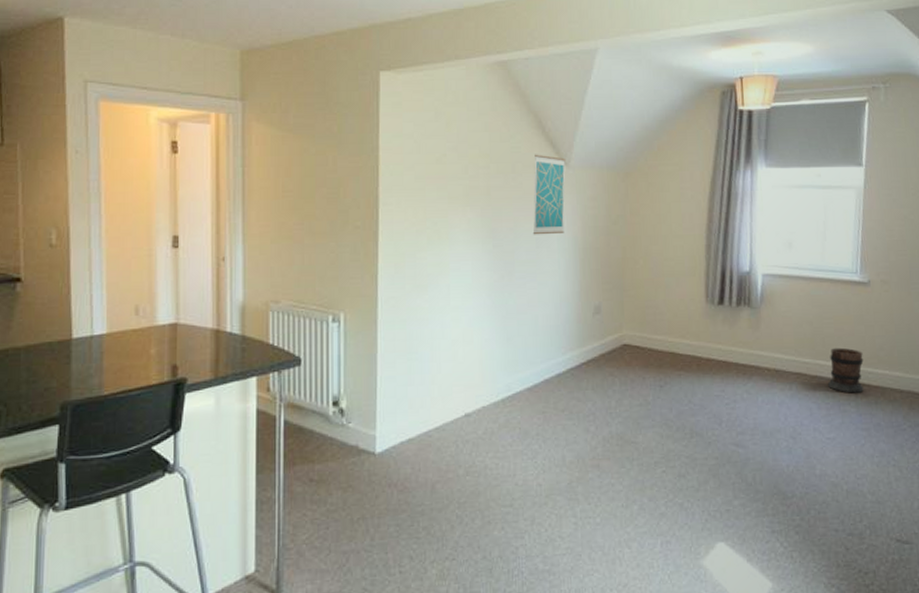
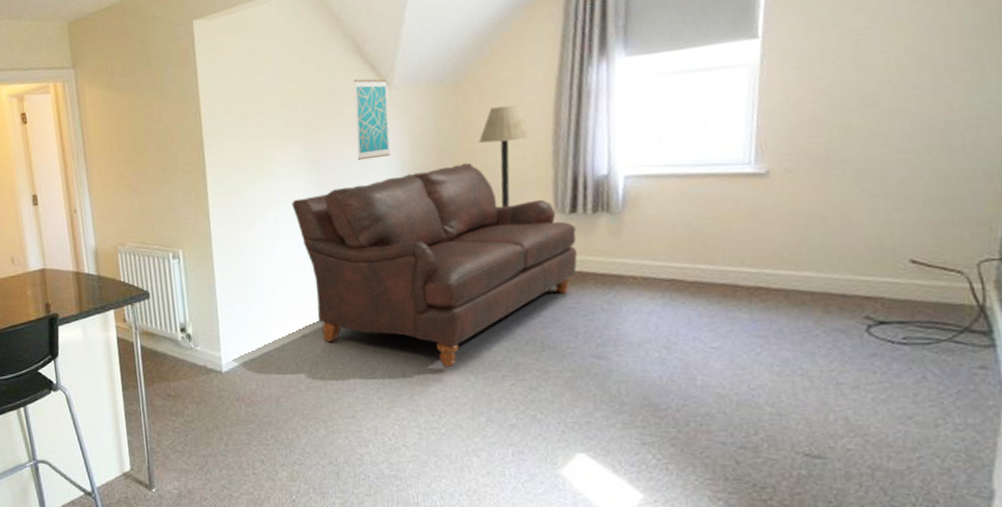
sofa: none [465,247,723,452] -> present [291,162,578,367]
floor lamp: none [643,197,689,294] -> present [478,104,532,207]
wooden barrel: present [827,347,864,393] -> none [710,248,760,298]

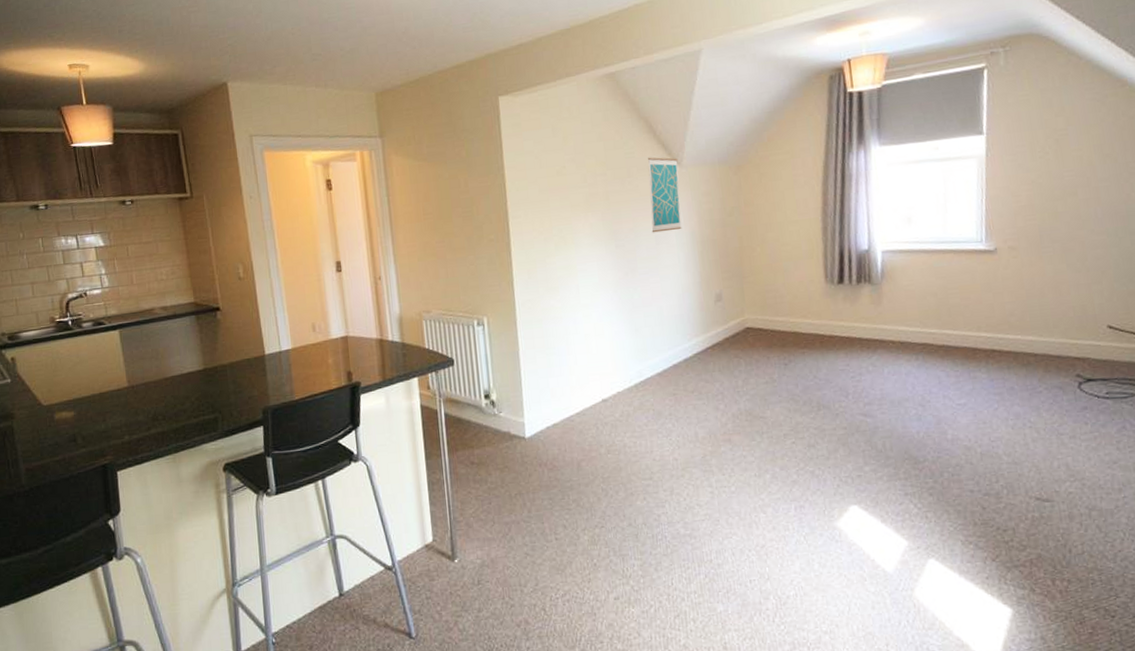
sofa: present [291,162,578,367] -> none [591,236,846,428]
floor lamp: present [478,104,532,207] -> none [758,185,804,278]

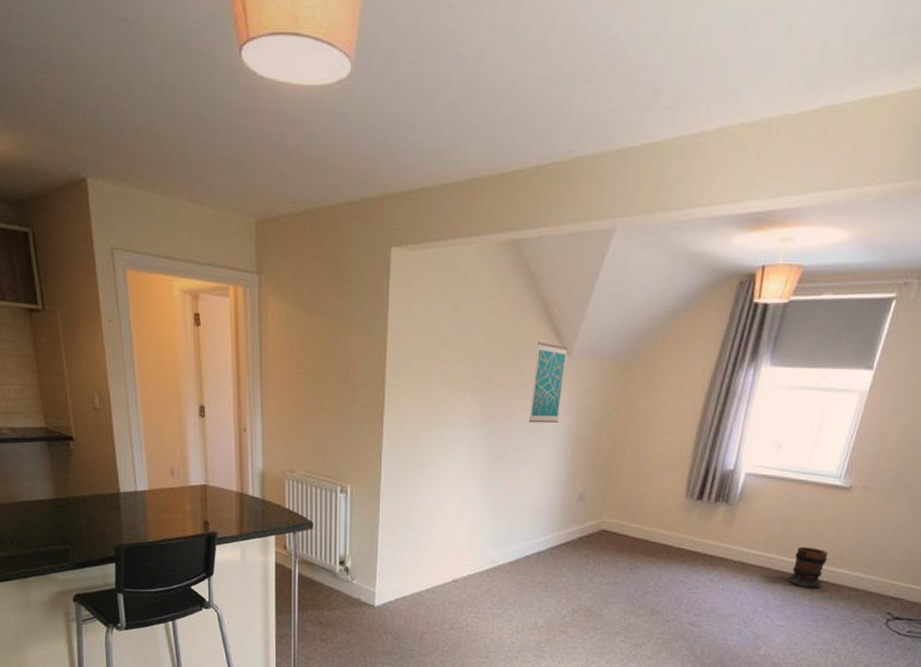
wooden barrel: none [955,316,994,360] -> present [787,546,828,589]

